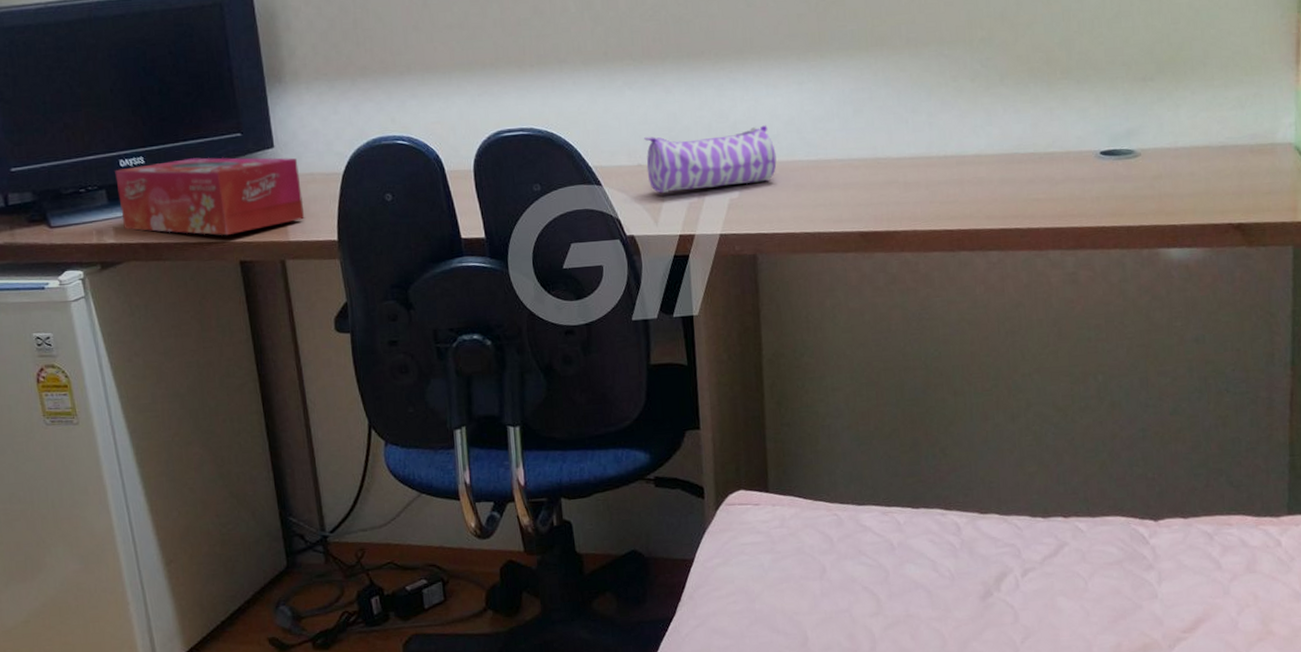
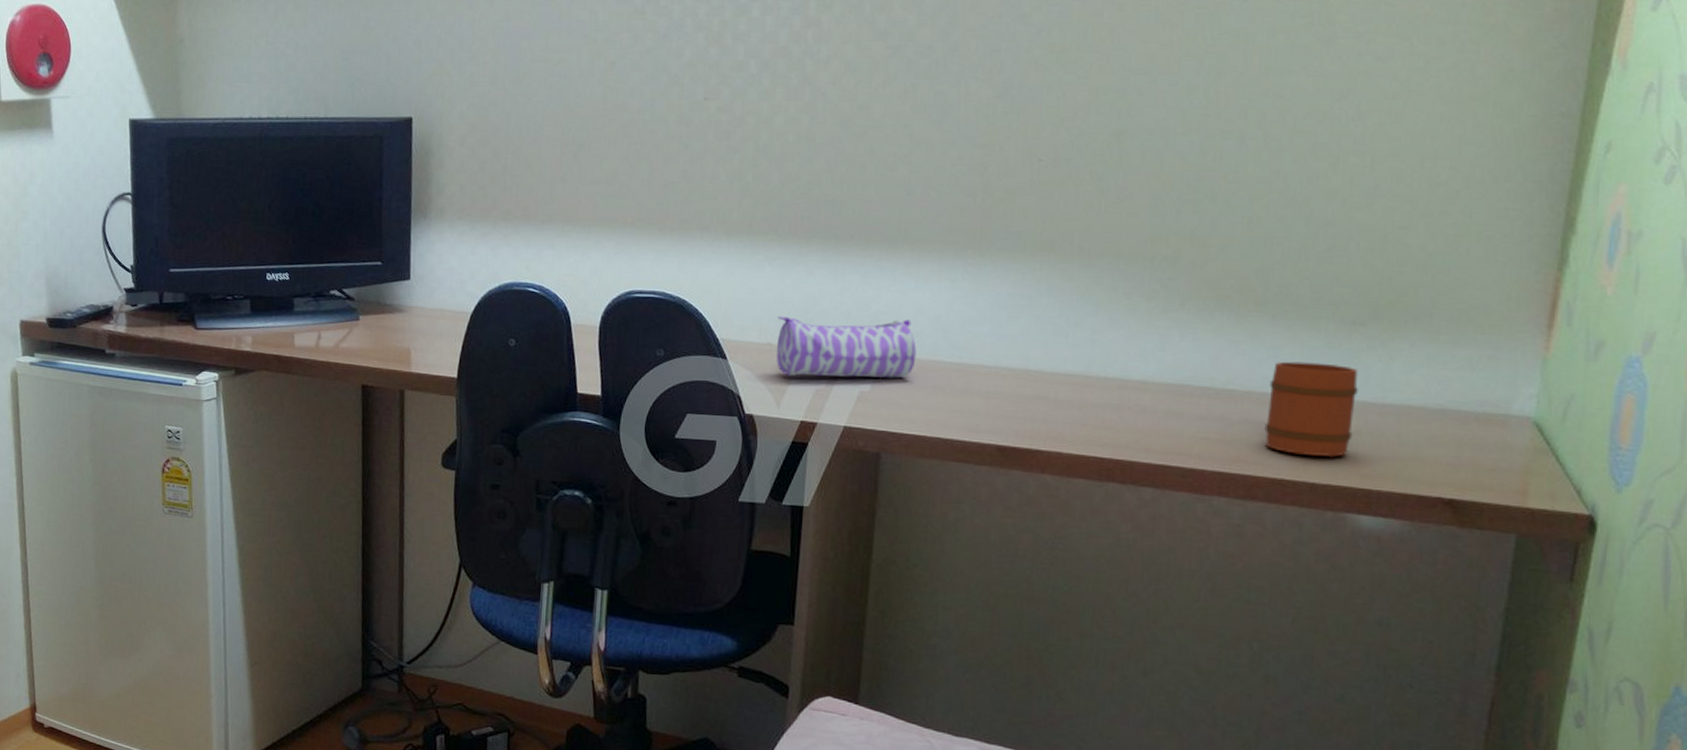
tissue box: present [115,157,305,236] -> none [261,280,430,359]
mug: none [1083,118,1155,203] -> present [1264,361,1358,458]

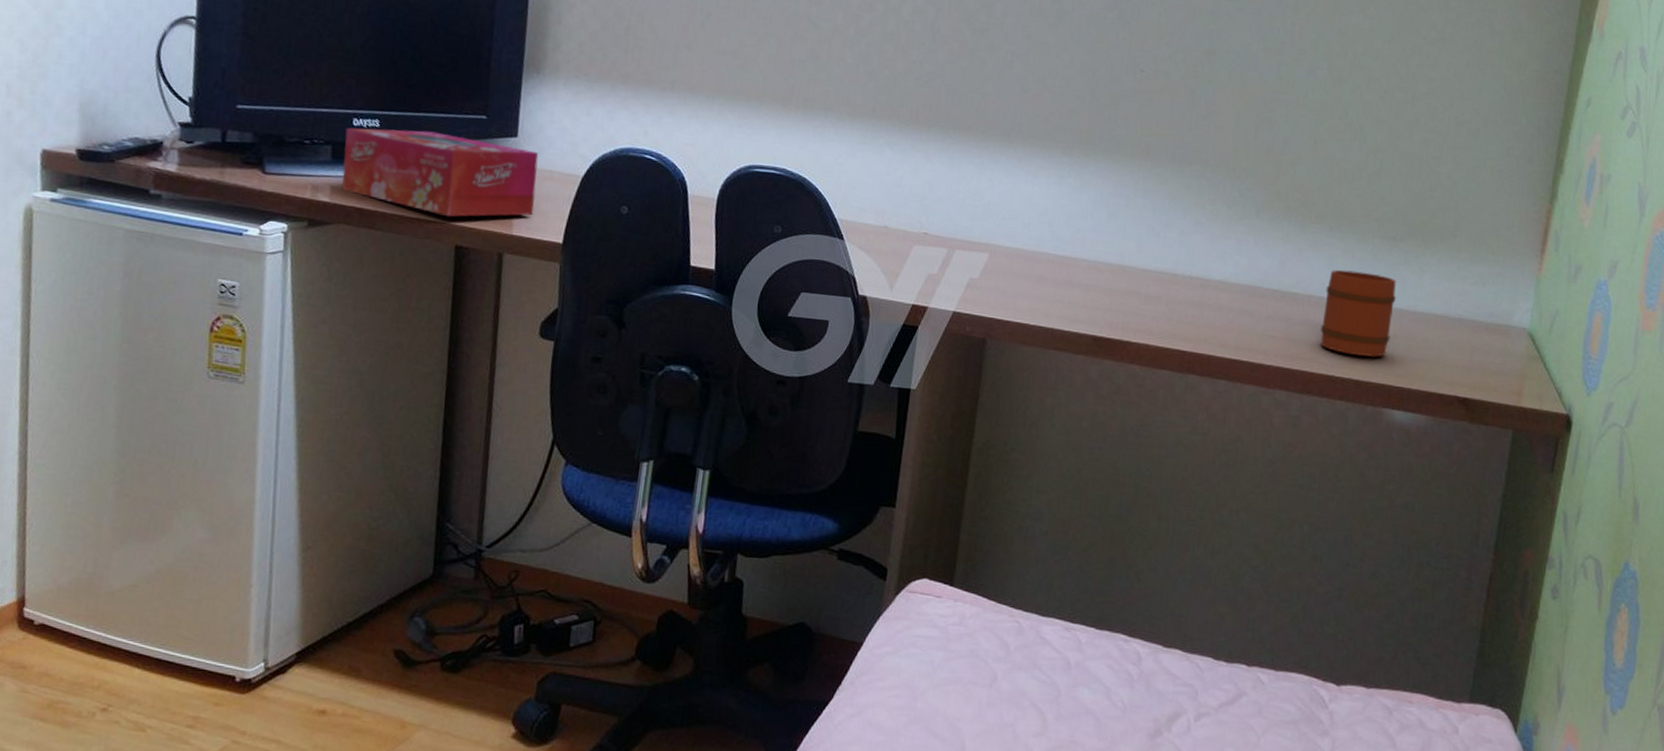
tissue box: none [261,280,430,359] -> present [342,127,539,217]
pencil case: present [776,316,917,379] -> none [892,200,1024,268]

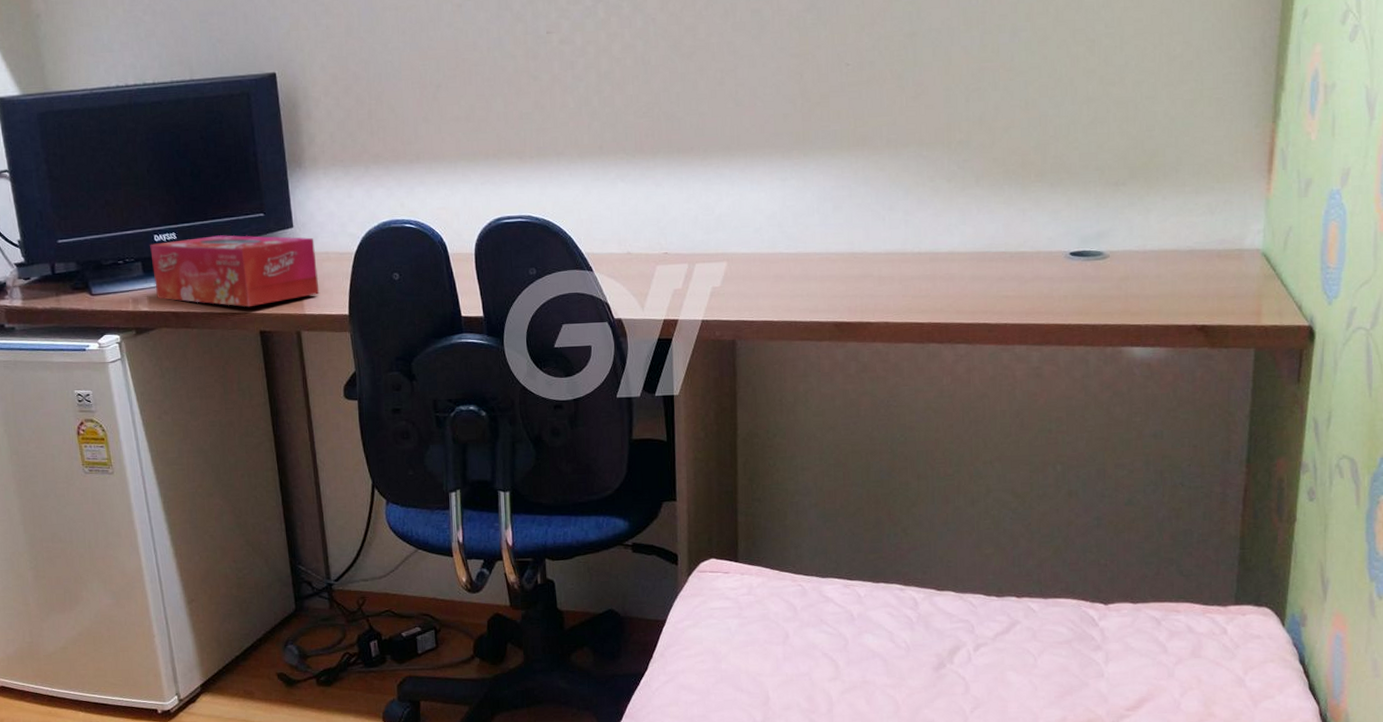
mug: present [1320,269,1396,358] -> none [1052,221,1124,302]

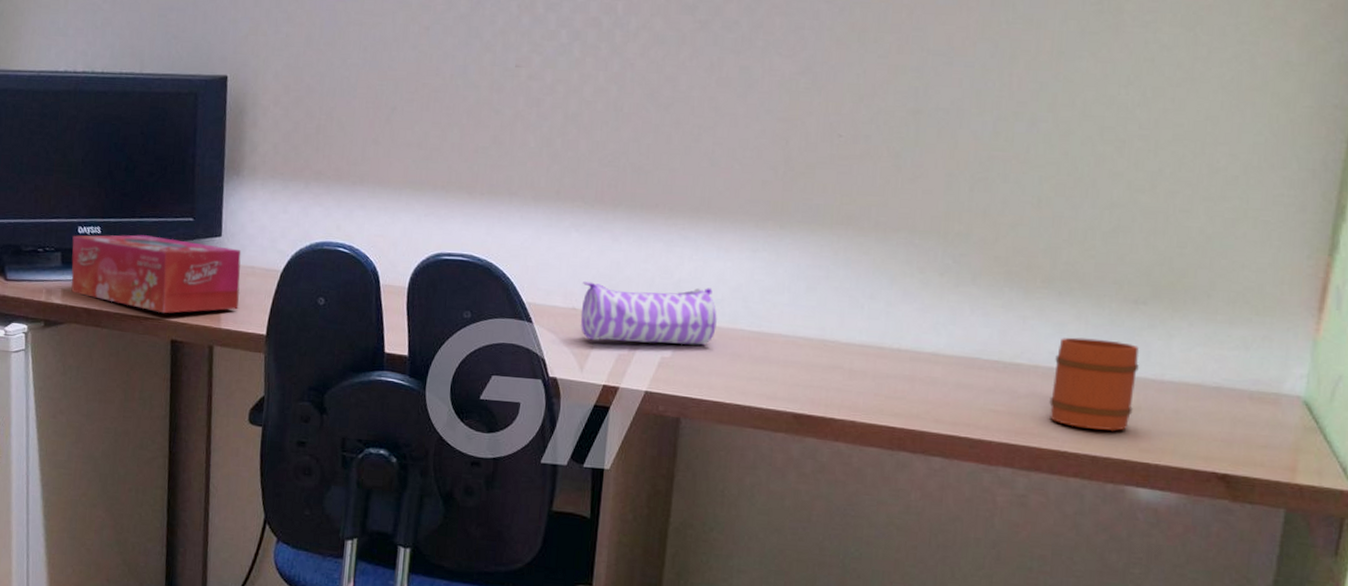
pencil case: none [634,219,758,280] -> present [580,281,717,346]
mug: none [1052,221,1124,302] -> present [1049,337,1139,432]

